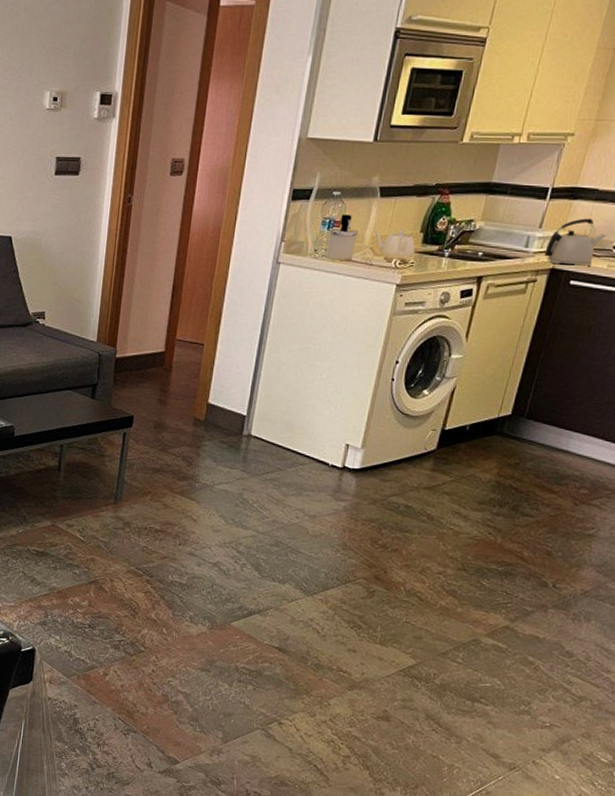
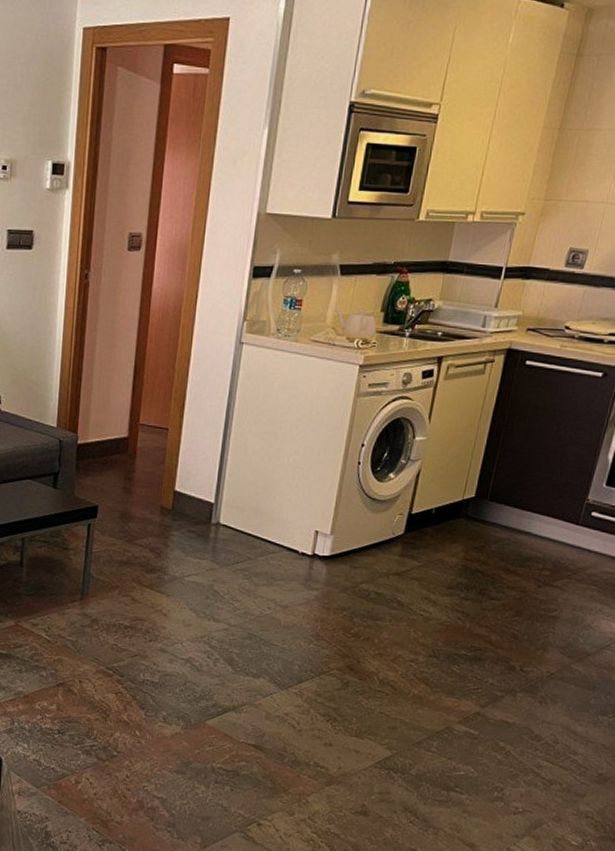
soap dispenser: present [325,214,358,262] -> none [288,293,320,342]
kettle: present [544,218,606,266] -> none [500,298,558,346]

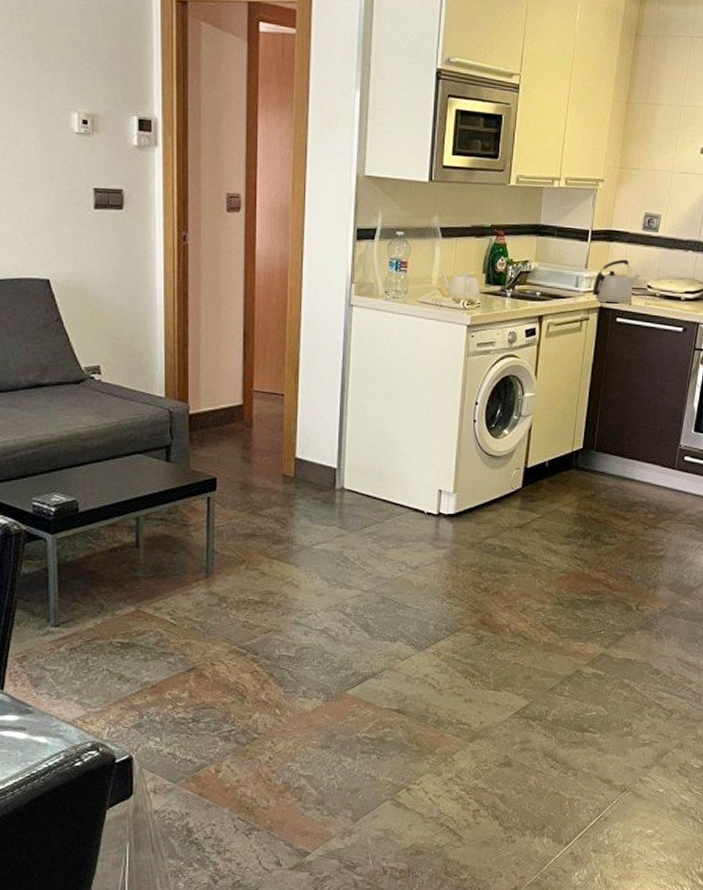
kettle: none [500,298,558,346] -> present [592,259,641,304]

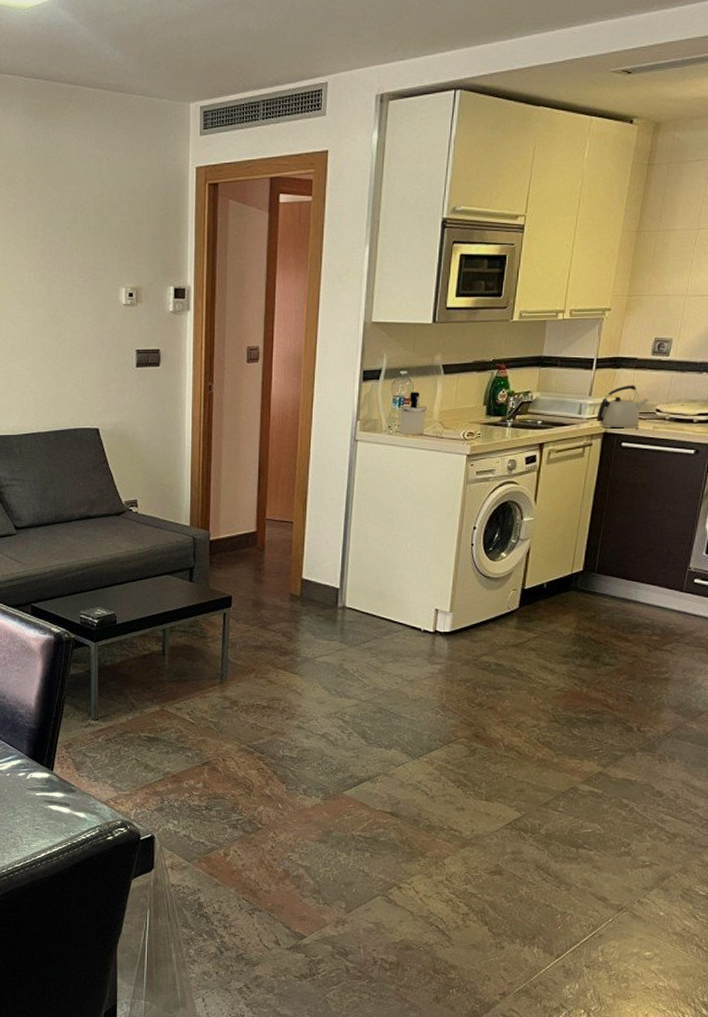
soap dispenser: none [396,255,425,303] -> present [399,392,427,436]
teapot: present [439,271,481,304] -> none [440,404,481,435]

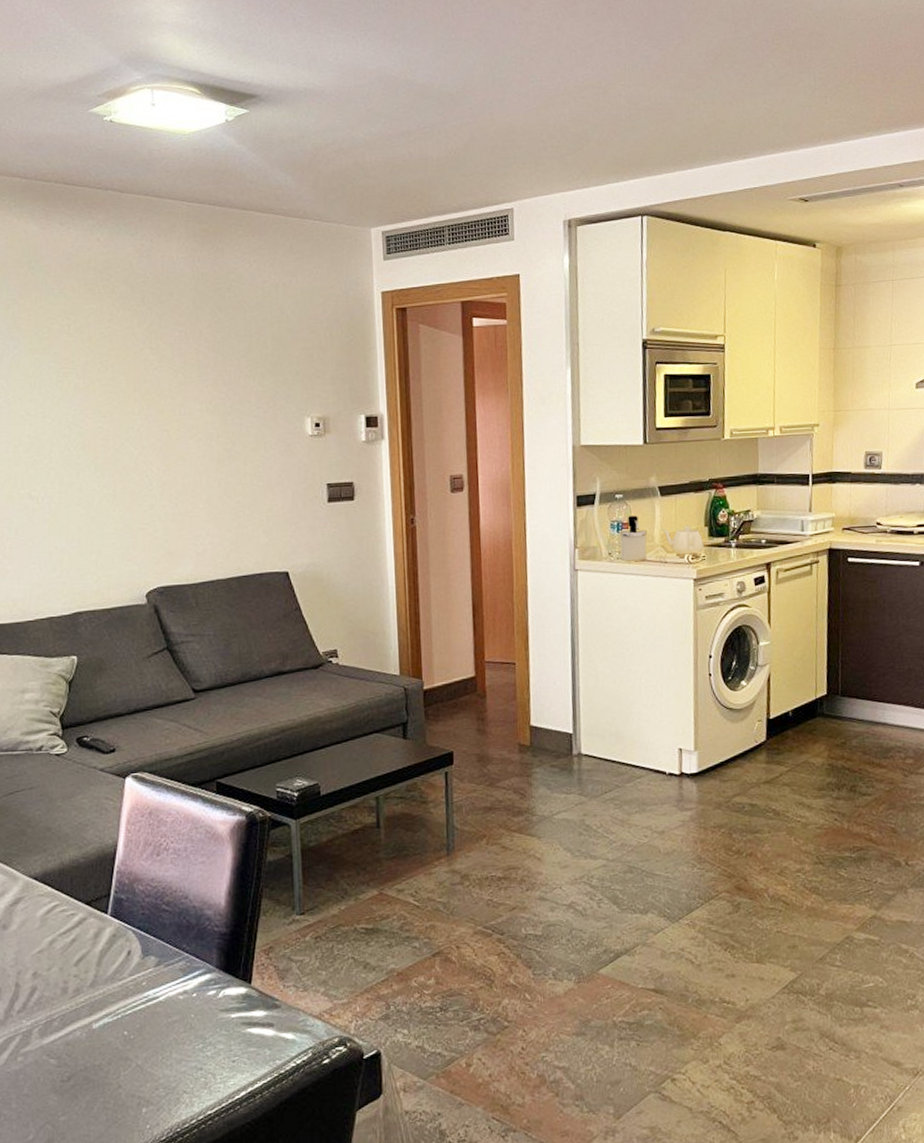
teapot: none [440,404,481,435] -> present [661,526,705,559]
kettle: present [596,385,649,429] -> none [819,499,868,545]

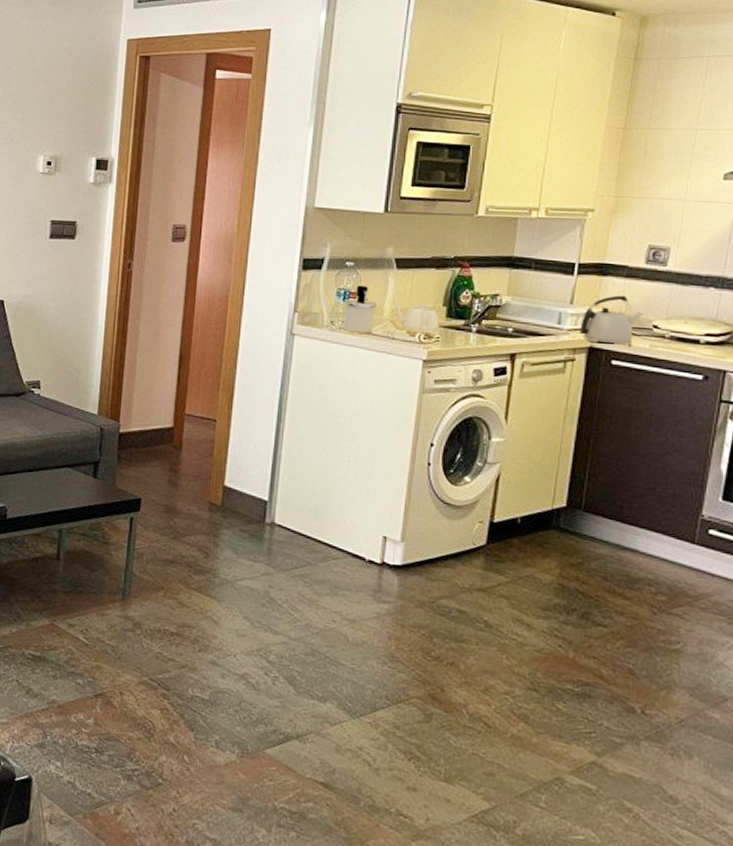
kettle: none [819,499,868,545] -> present [579,295,643,346]

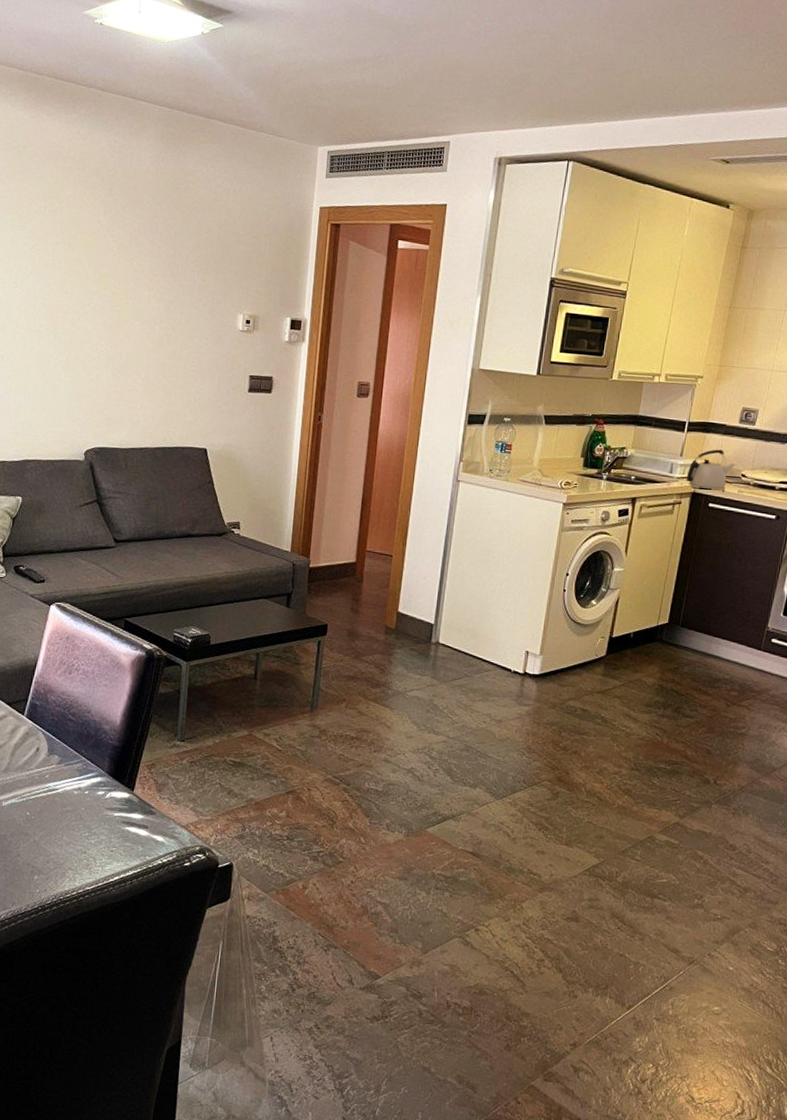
soap dispenser: present [343,285,376,335] -> none [499,439,527,481]
teapot: present [392,303,440,338] -> none [540,454,578,485]

